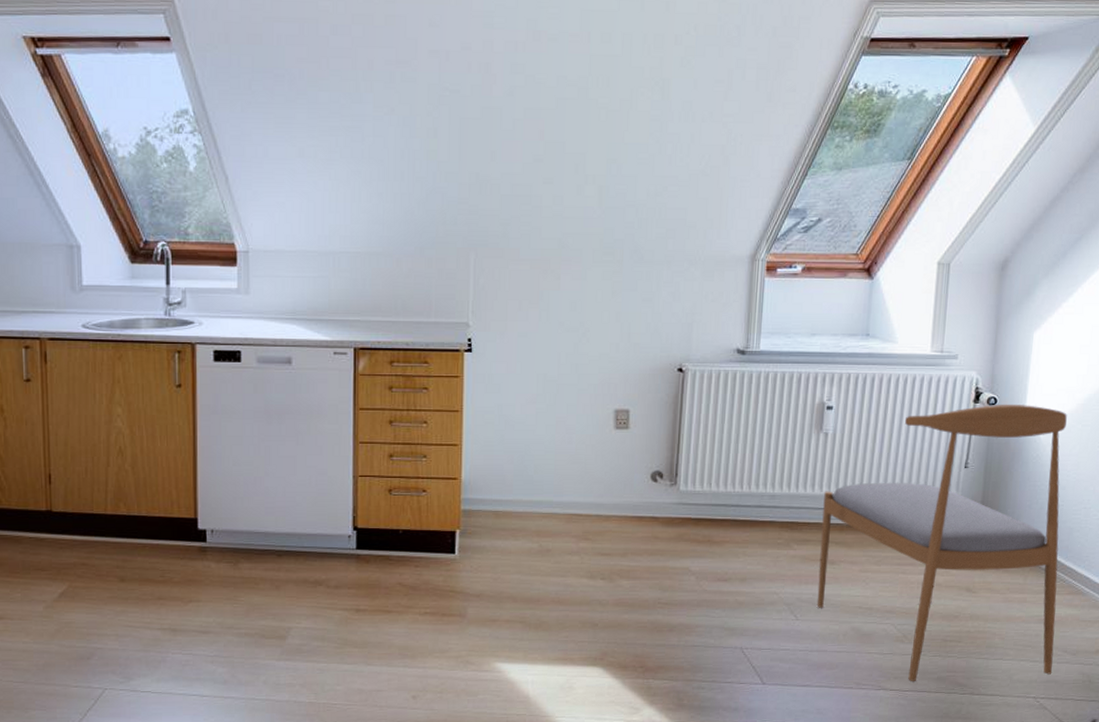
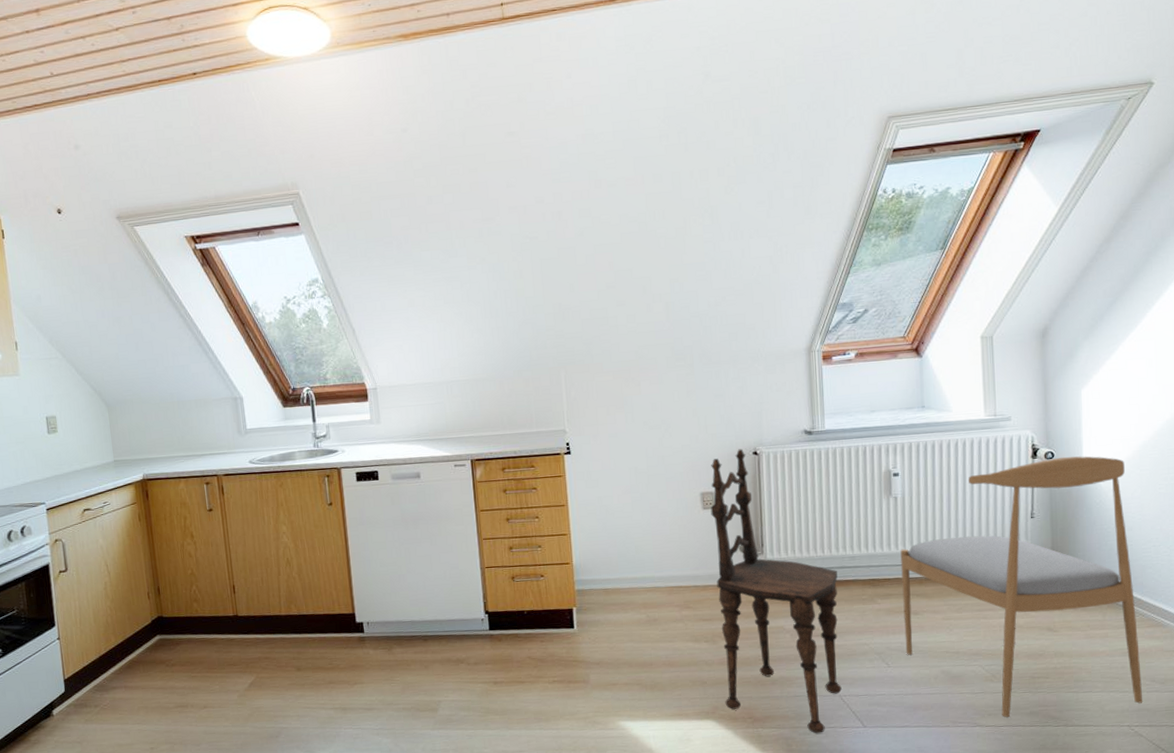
dining chair: none [615,363,754,688] -> present [710,449,842,734]

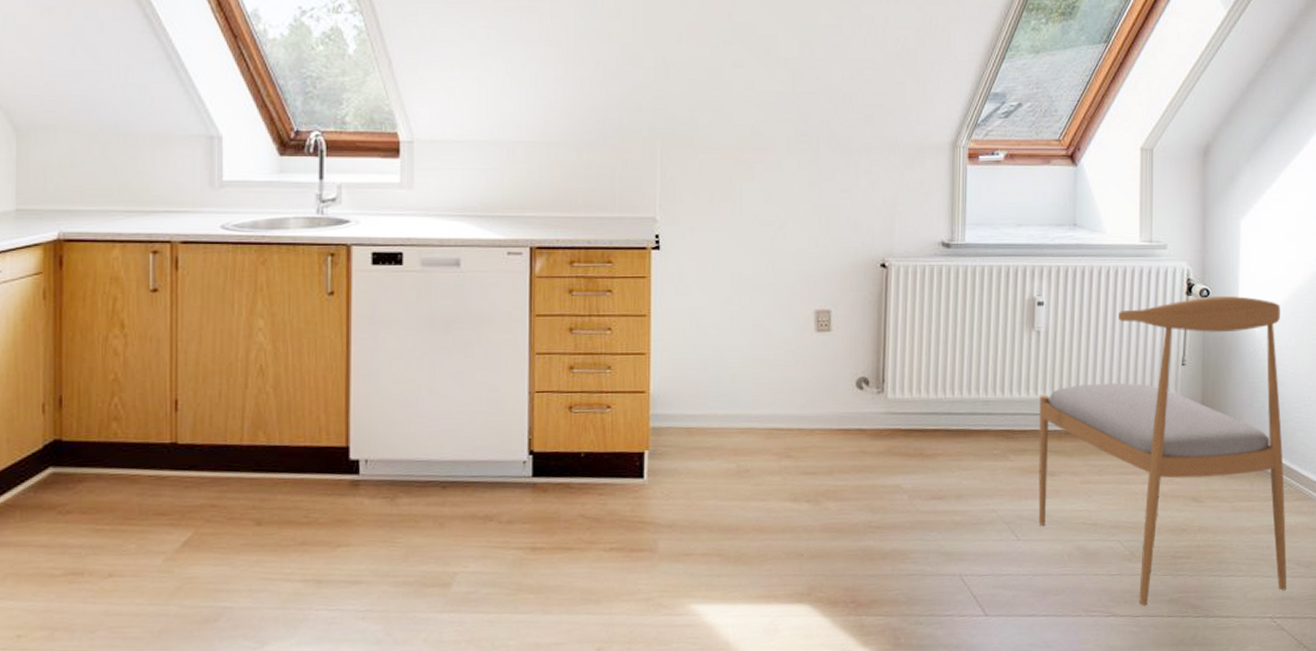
dining chair: present [710,449,842,734] -> none [824,259,967,623]

